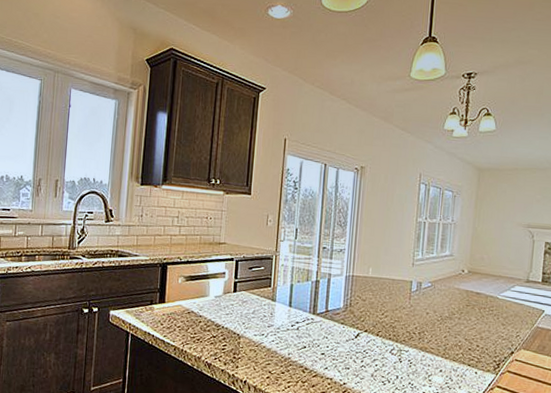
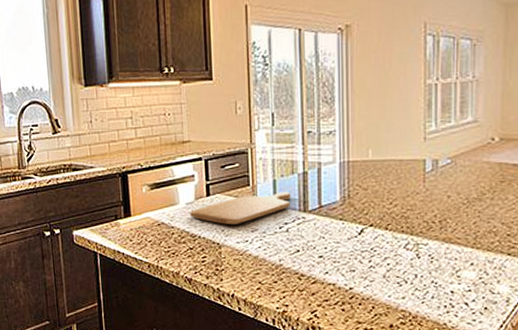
chopping board: none [216,294,304,319] -> present [189,191,291,224]

